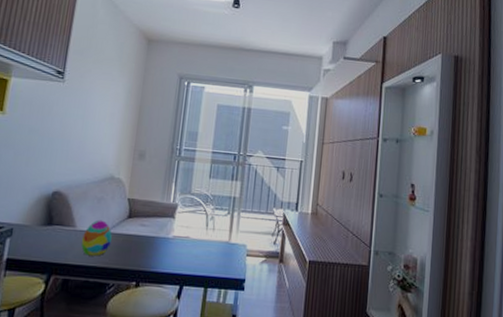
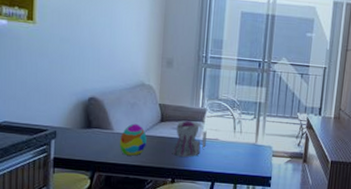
teapot: none [138,216,177,257] -> present [170,120,207,157]

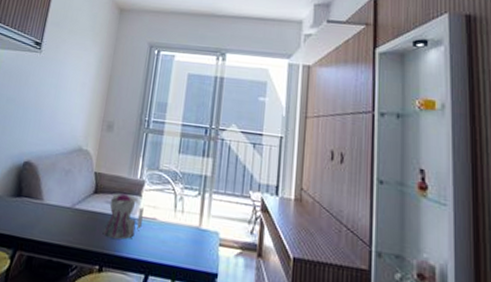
decorative egg: present [119,123,147,156] -> none [47,193,78,233]

